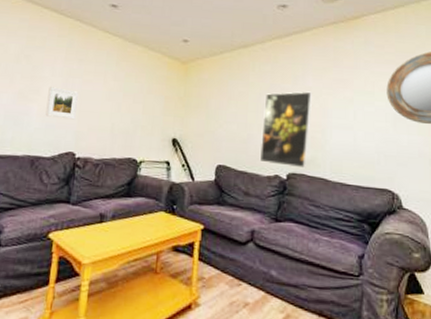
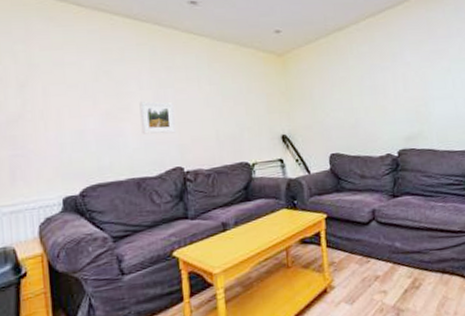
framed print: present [259,91,313,169] -> none [367,66,415,144]

